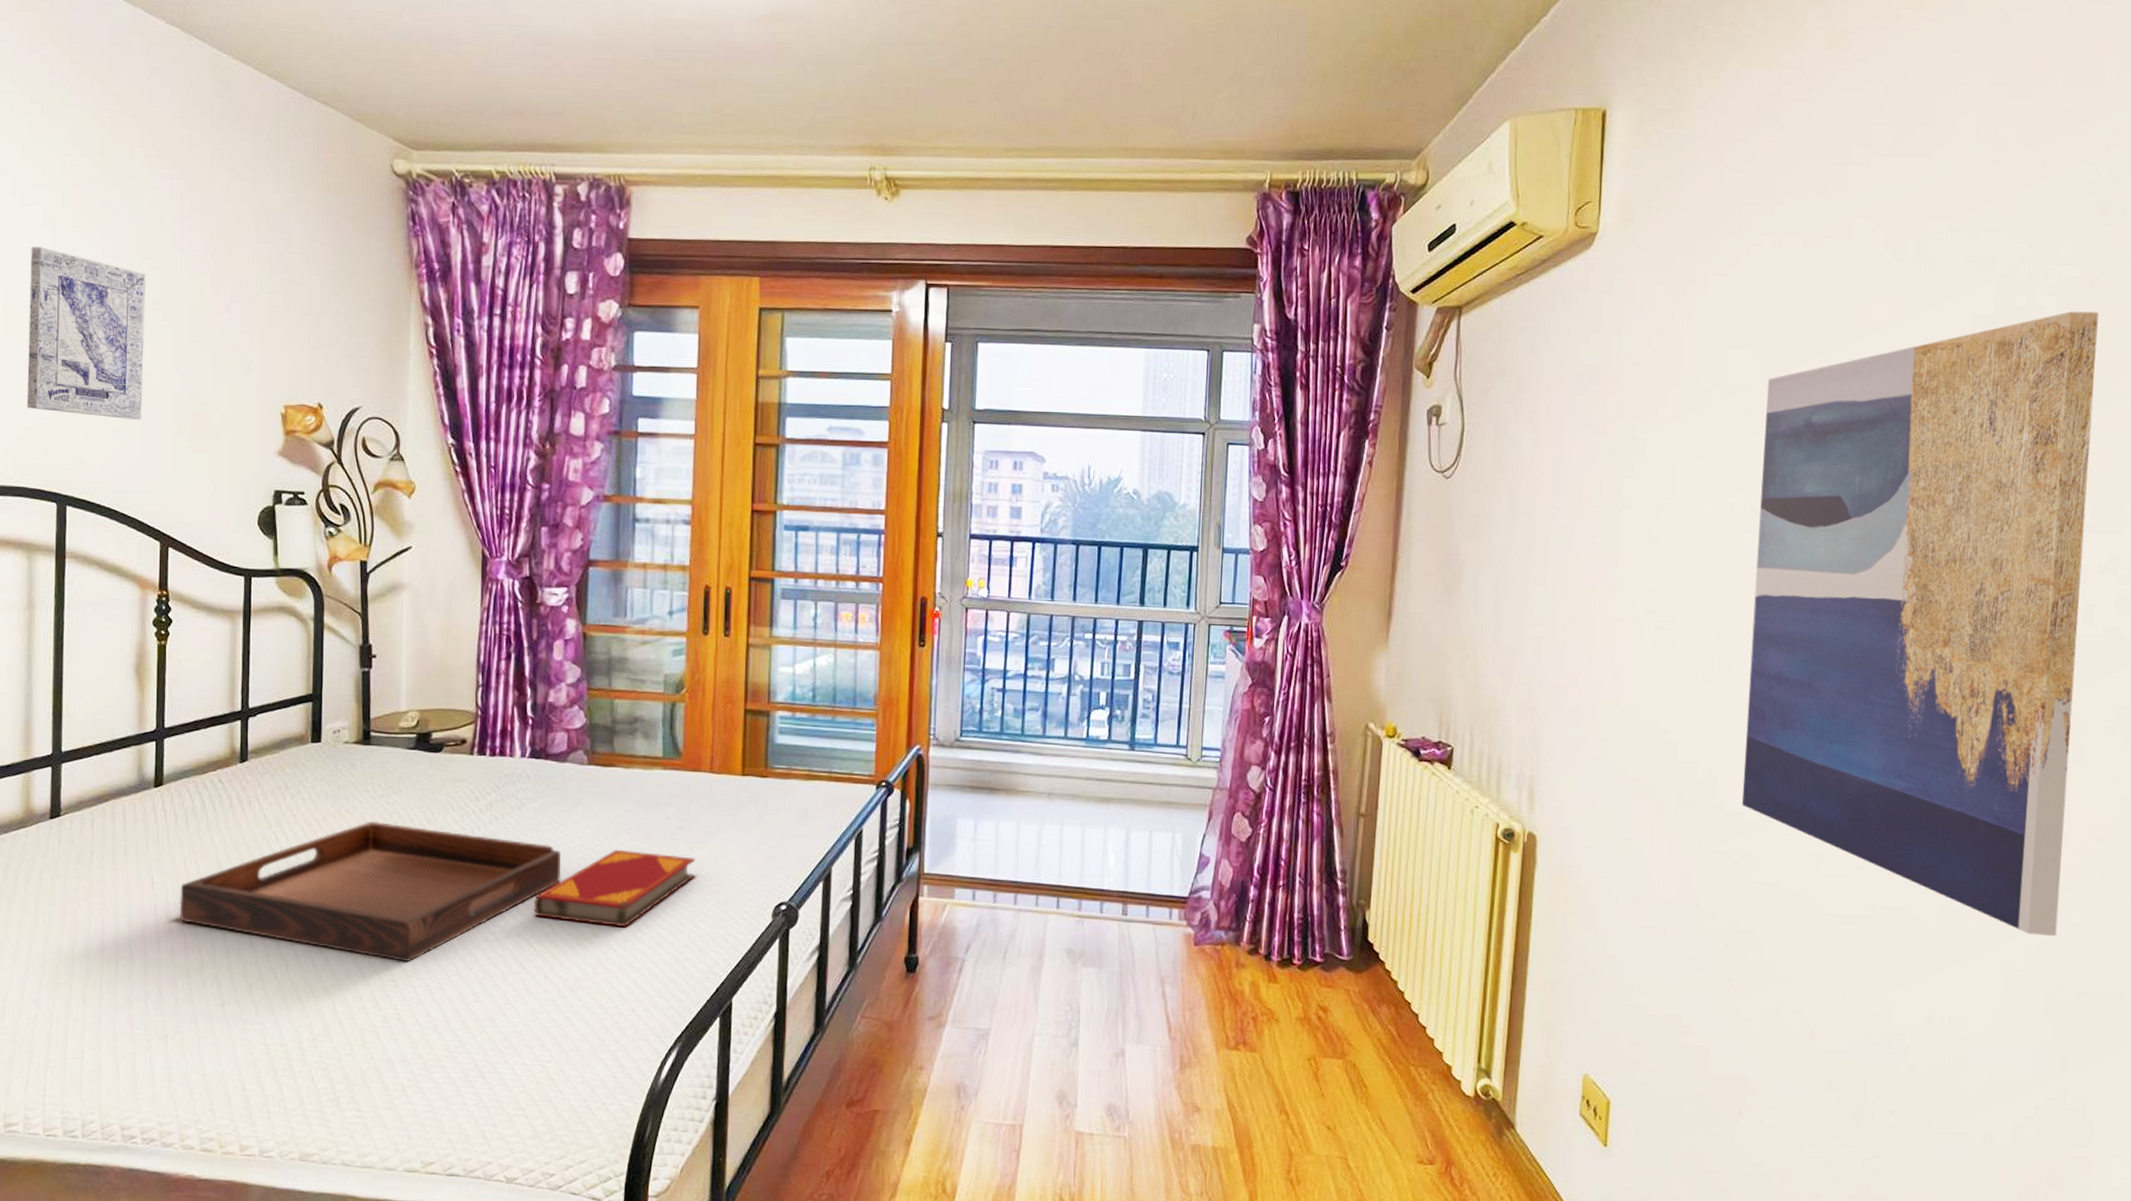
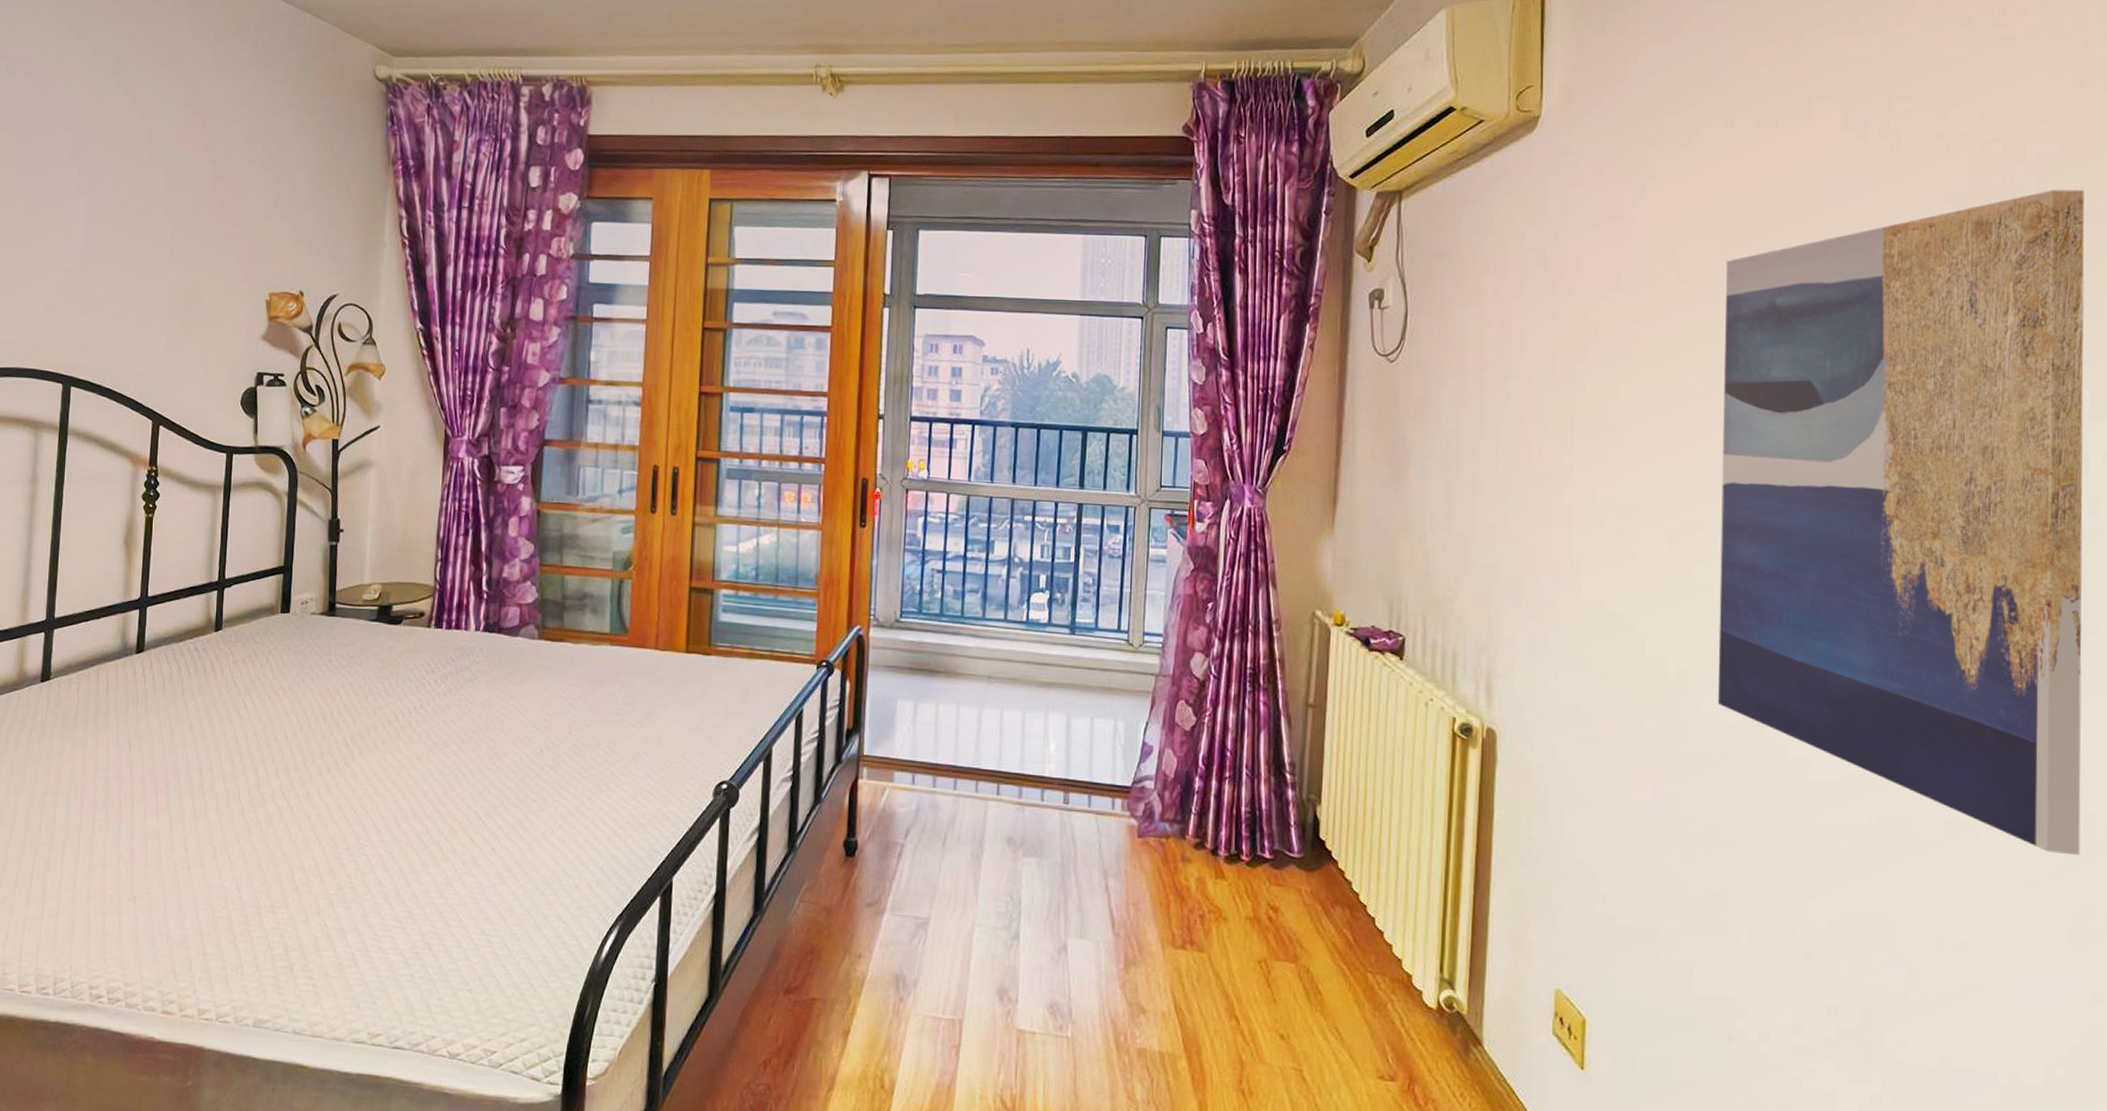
wall art: present [26,247,146,420] -> none [41,149,152,307]
serving tray: present [179,821,562,963] -> none [153,690,511,832]
hardback book: present [533,850,696,927] -> none [483,724,640,802]

